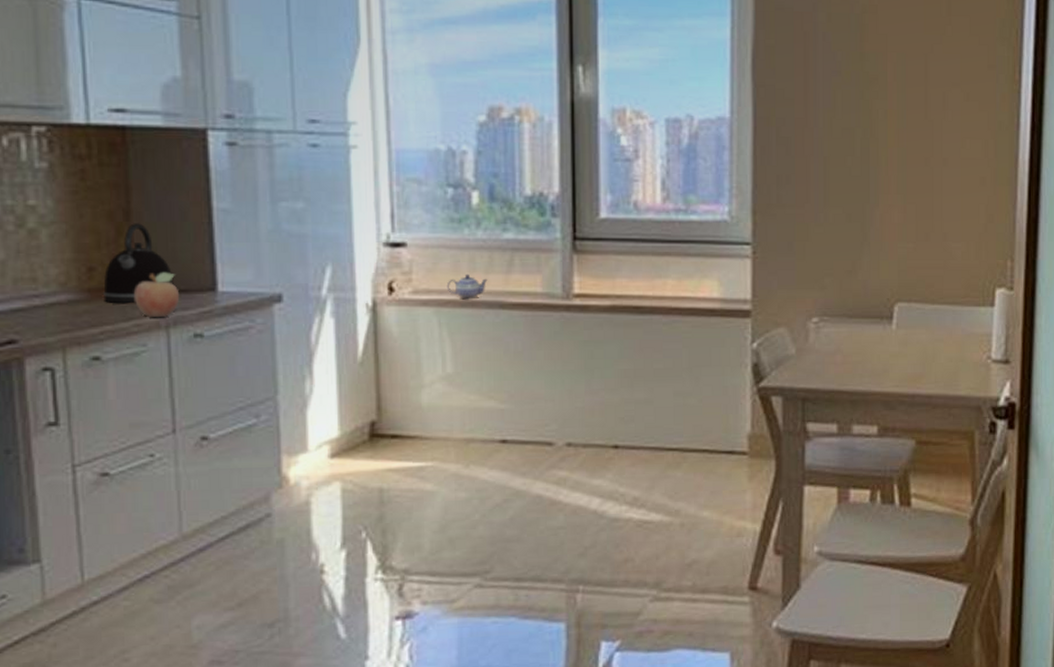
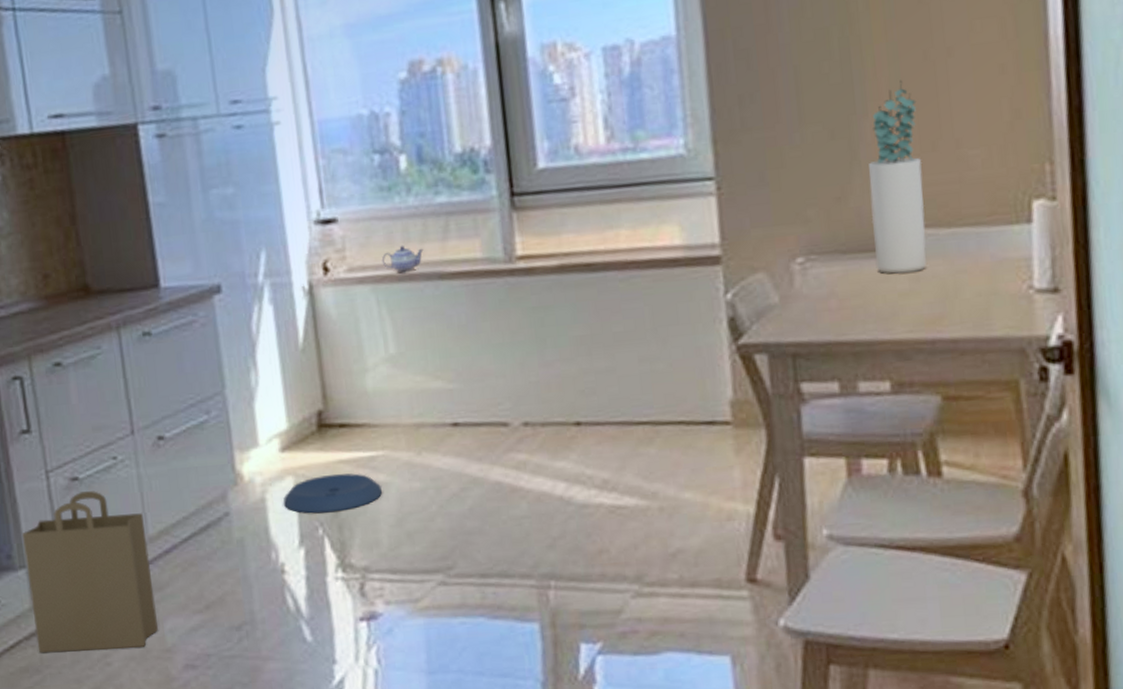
shopping bag: none [38,486,184,649] -> present [22,490,158,654]
kettle: present [102,223,174,304] -> none [57,226,120,309]
fruit: present [135,273,180,318] -> none [86,273,127,320]
robot vacuum: none [328,481,428,518] -> present [283,473,382,514]
vase: none [874,179,917,339] -> present [869,80,928,275]

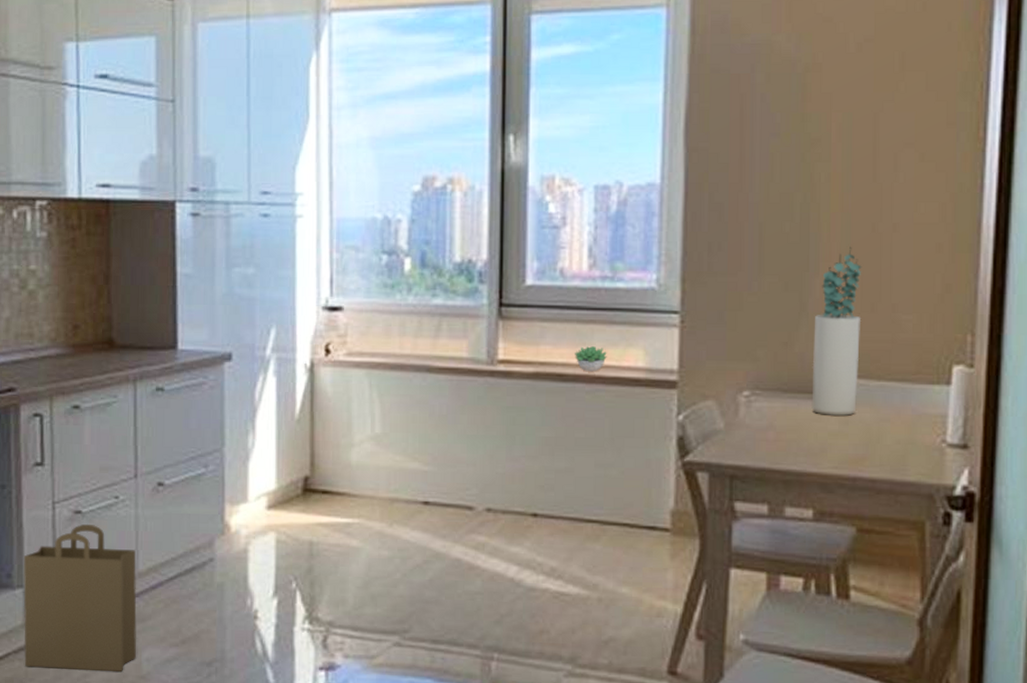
robot vacuum: present [283,473,382,514] -> none [263,534,353,569]
teapot: present [381,245,424,274] -> none [378,337,416,363]
succulent plant: none [602,228,639,258] -> present [575,346,607,372]

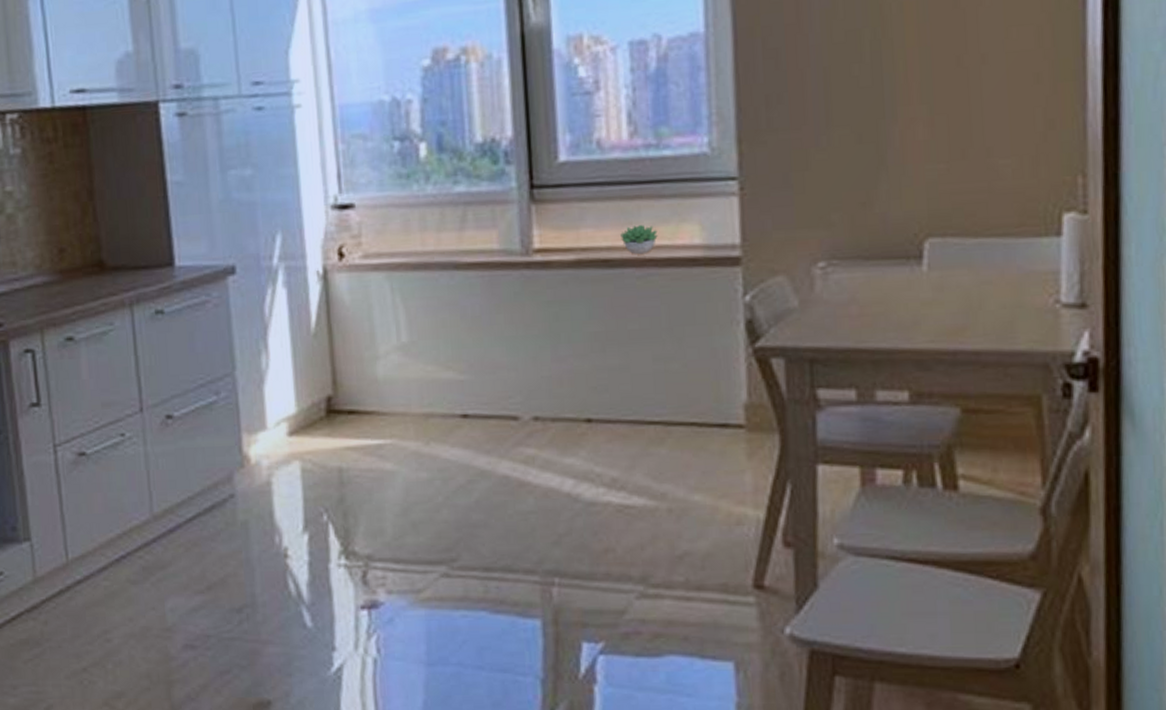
shopping bag: present [23,523,137,672] -> none [27,466,159,627]
vase: present [811,246,862,417] -> none [896,85,952,283]

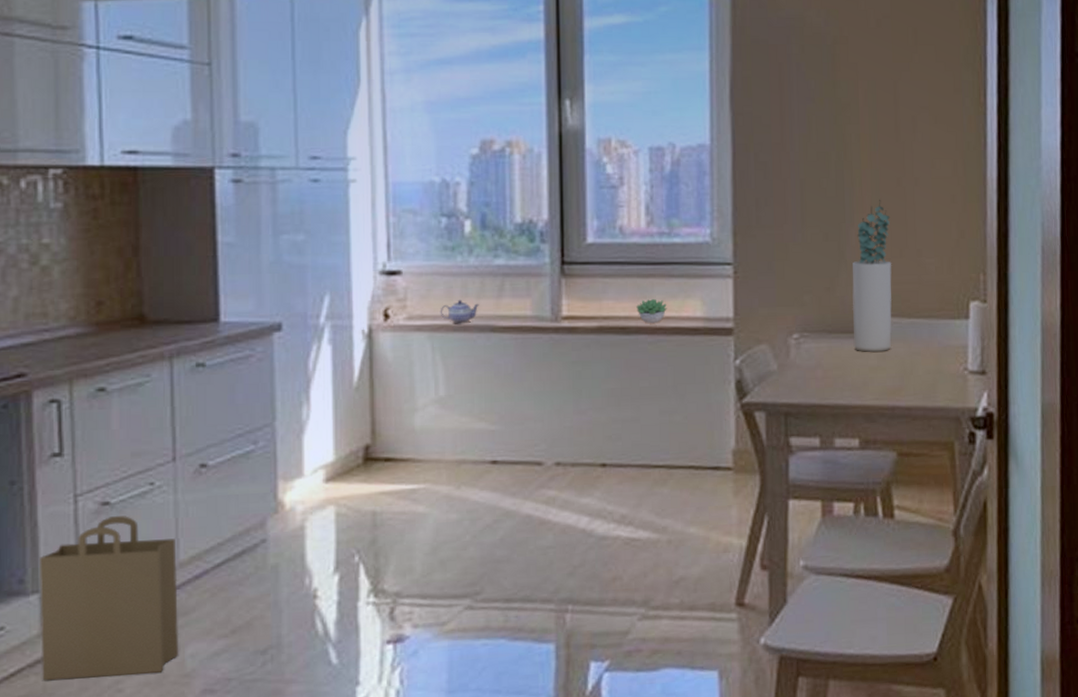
shopping bag: none [27,466,159,627] -> present [38,515,178,681]
teapot: none [397,233,440,262] -> present [440,299,479,324]
vase: none [896,85,952,283] -> present [852,199,892,353]

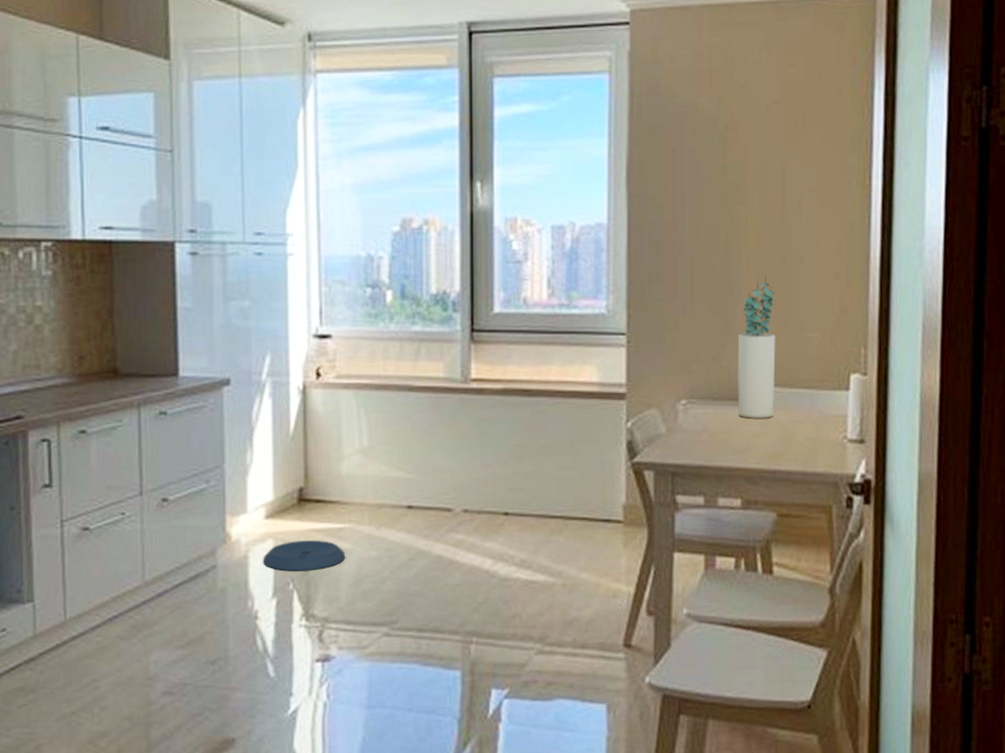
shopping bag: present [38,515,178,681] -> none [33,539,144,676]
robot vacuum: none [322,504,420,542] -> present [262,539,345,571]
teapot: present [440,299,479,324] -> none [364,361,398,383]
succulent plant: present [636,299,667,324] -> none [538,365,565,387]

